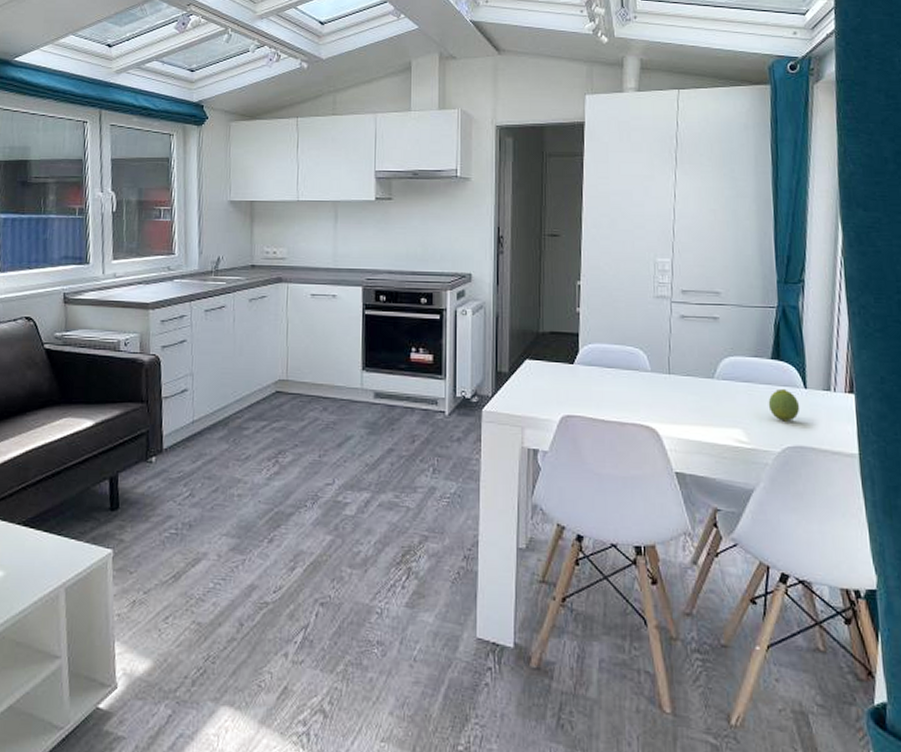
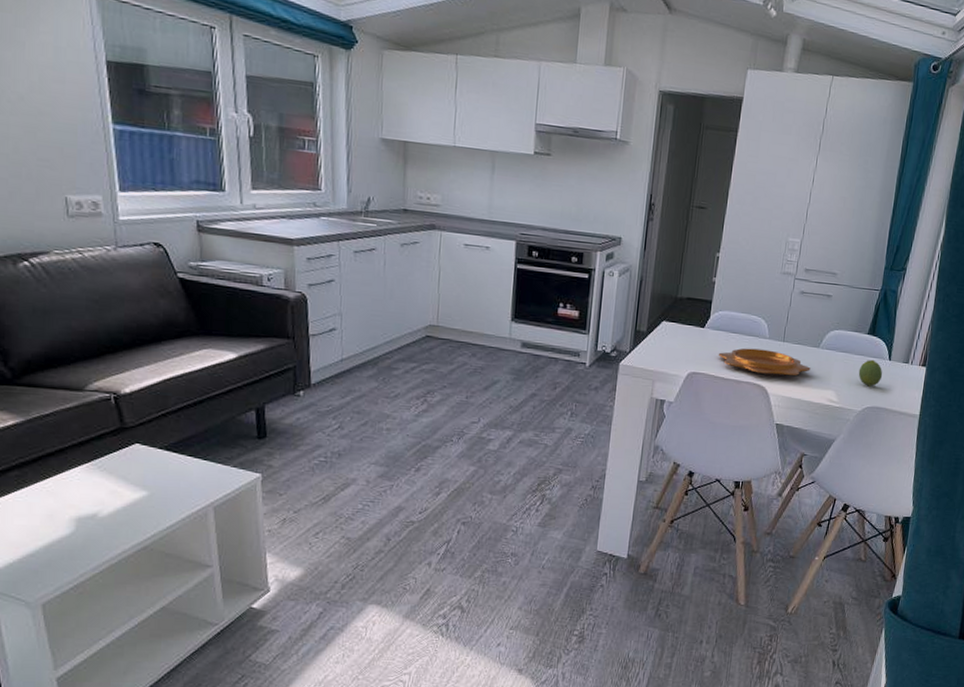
decorative bowl: none [593,384,708,415] -> present [718,348,811,377]

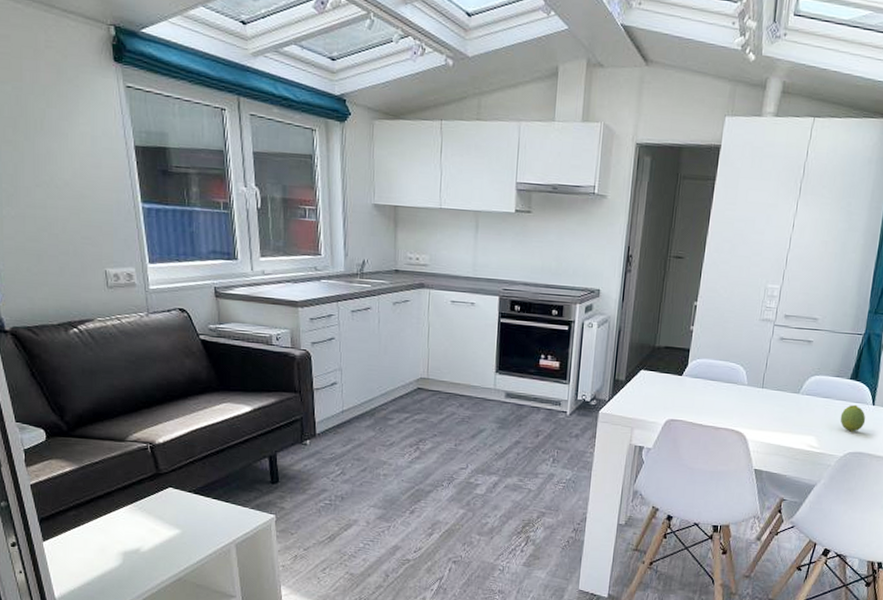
decorative bowl: present [718,348,811,377] -> none [696,395,790,423]

